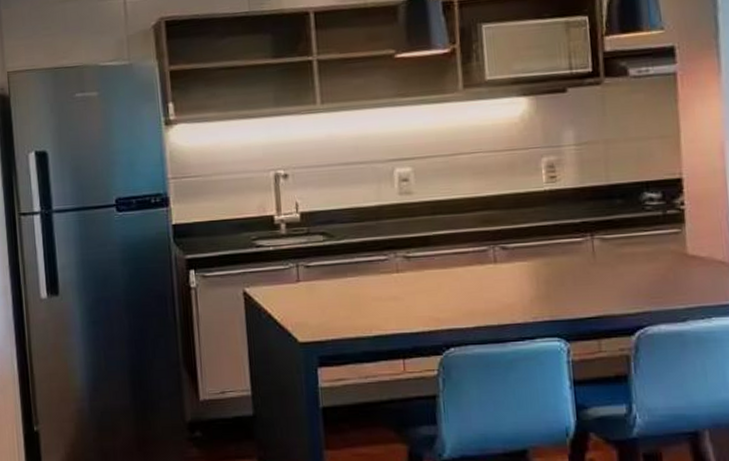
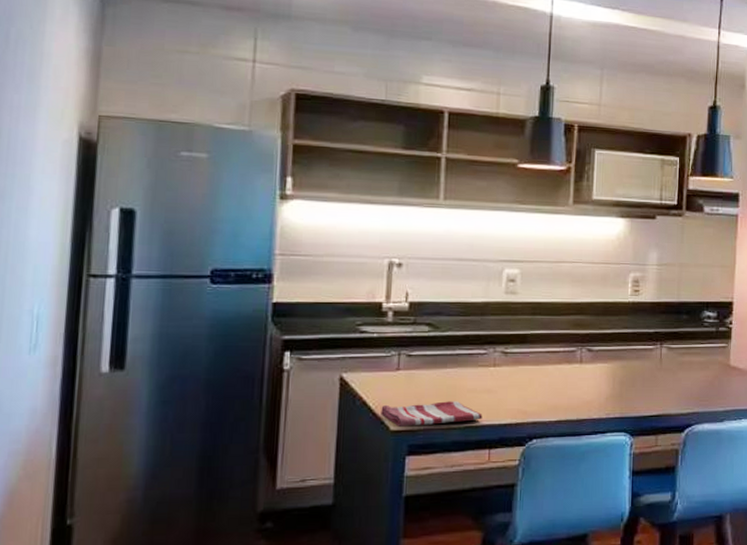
dish towel: none [287,310,392,339] -> present [381,401,483,428]

